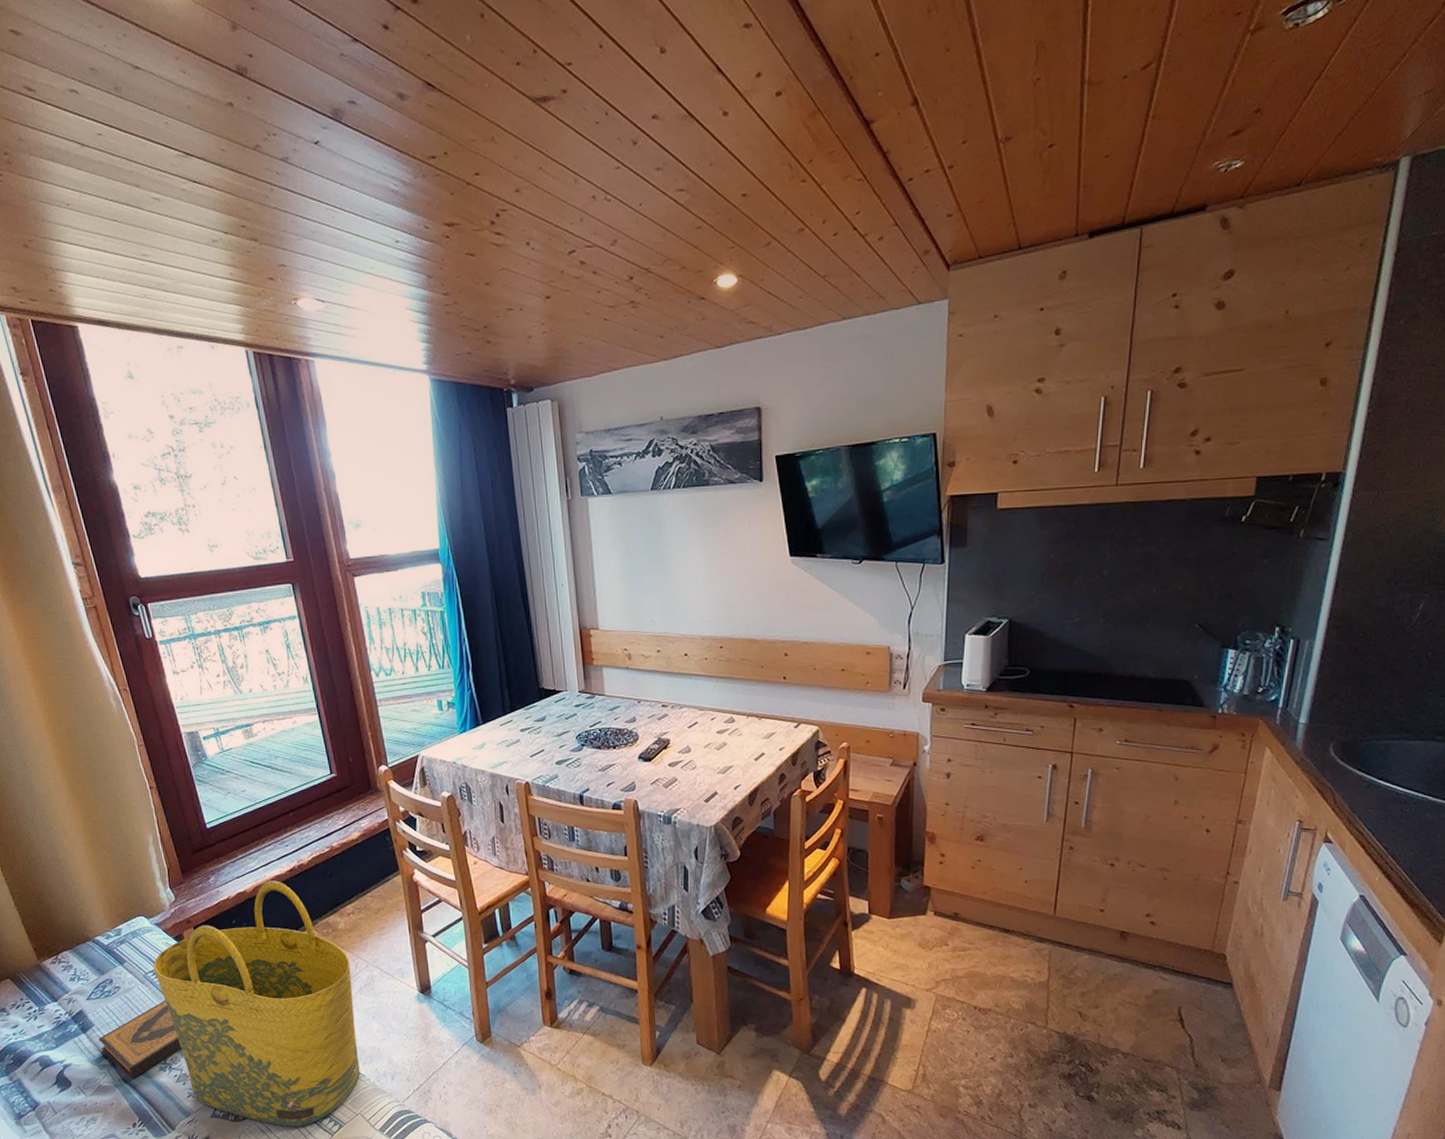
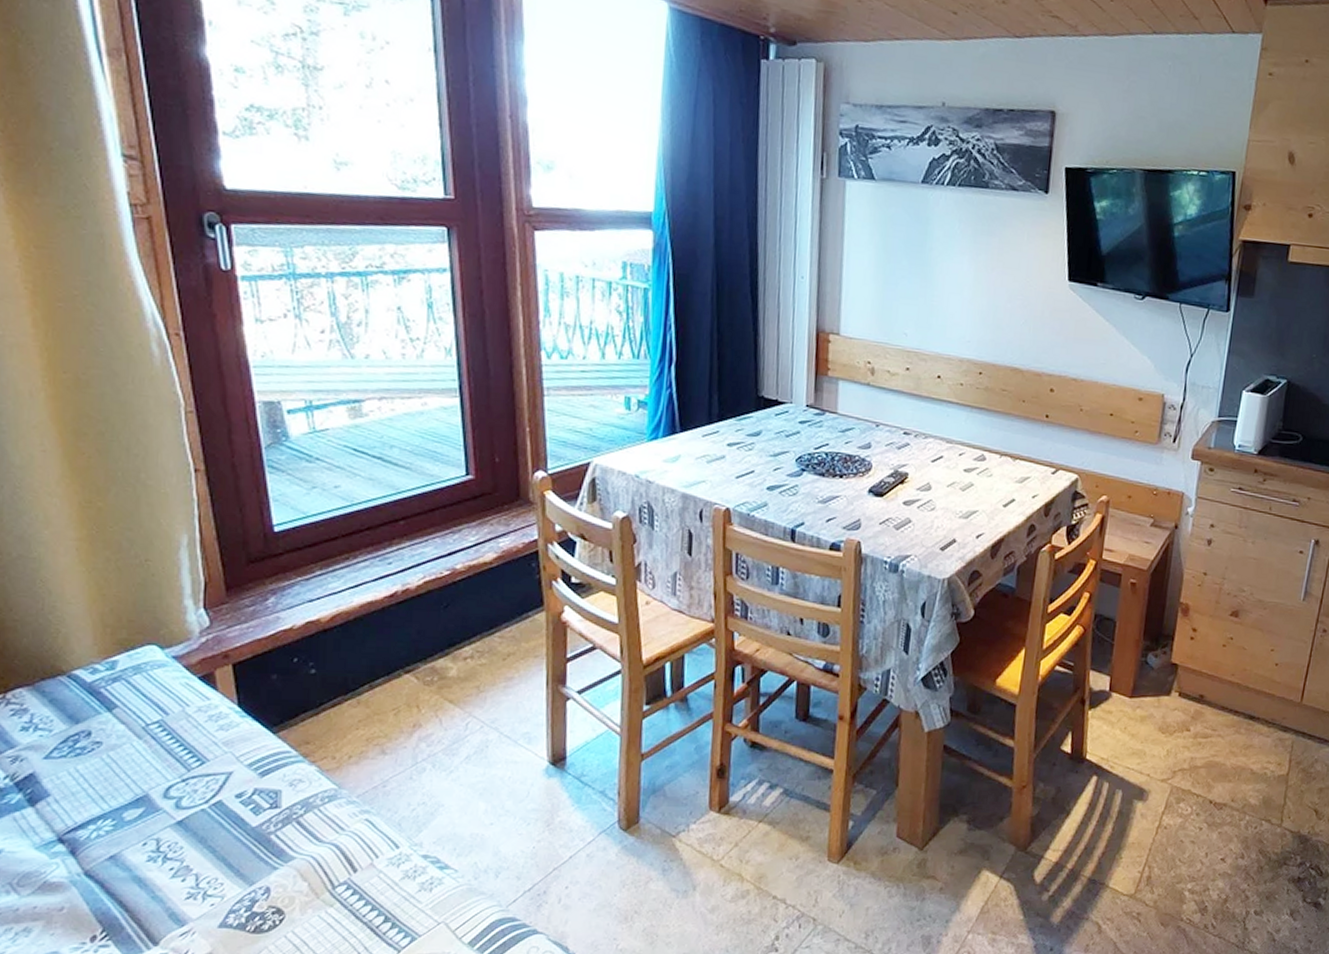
hardback book: present [98,1000,182,1079] -> none [54,762,188,873]
tote bag: present [153,880,360,1127] -> none [161,608,458,940]

